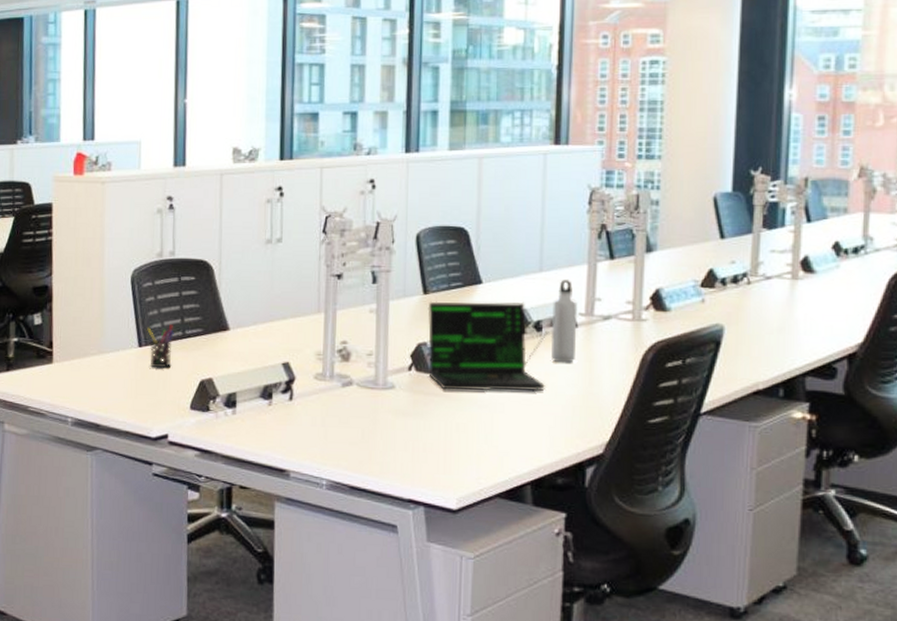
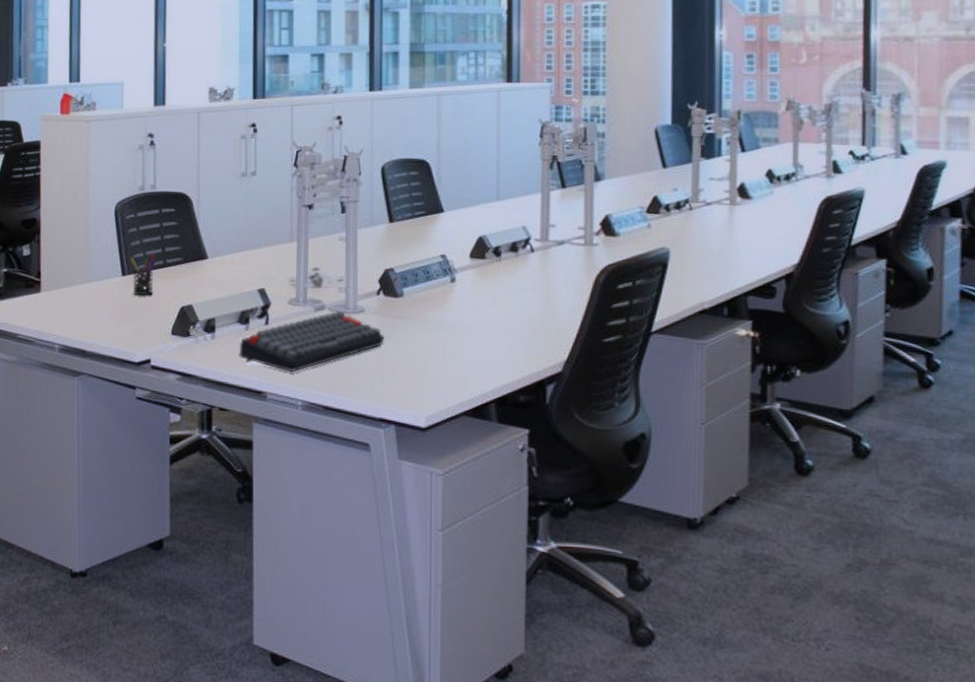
keyboard: none [261,387,415,451] -> present [239,311,384,373]
laptop: present [428,301,549,392] -> none [394,229,508,314]
water bottle: present [550,280,578,363] -> none [509,208,534,286]

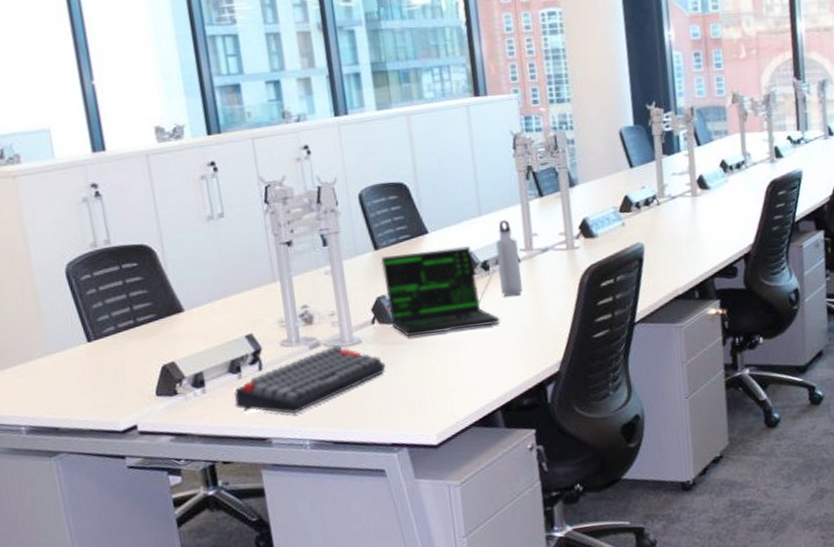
pen holder: present [130,254,156,296] -> none [94,314,128,361]
laptop: none [394,229,508,314] -> present [381,245,500,337]
water bottle: none [509,208,534,286] -> present [495,220,523,296]

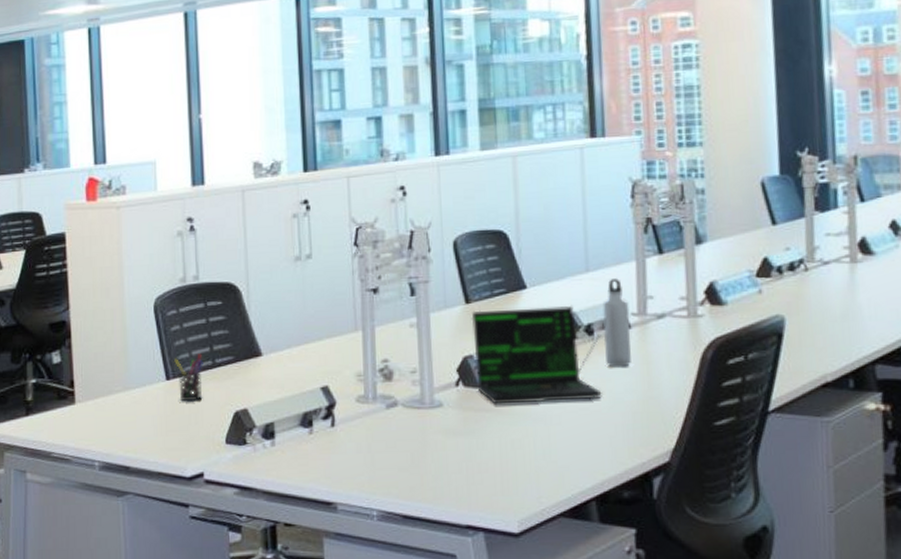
pen holder: none [94,314,128,361] -> present [174,353,203,402]
keyboard: present [233,345,386,414] -> none [303,407,467,479]

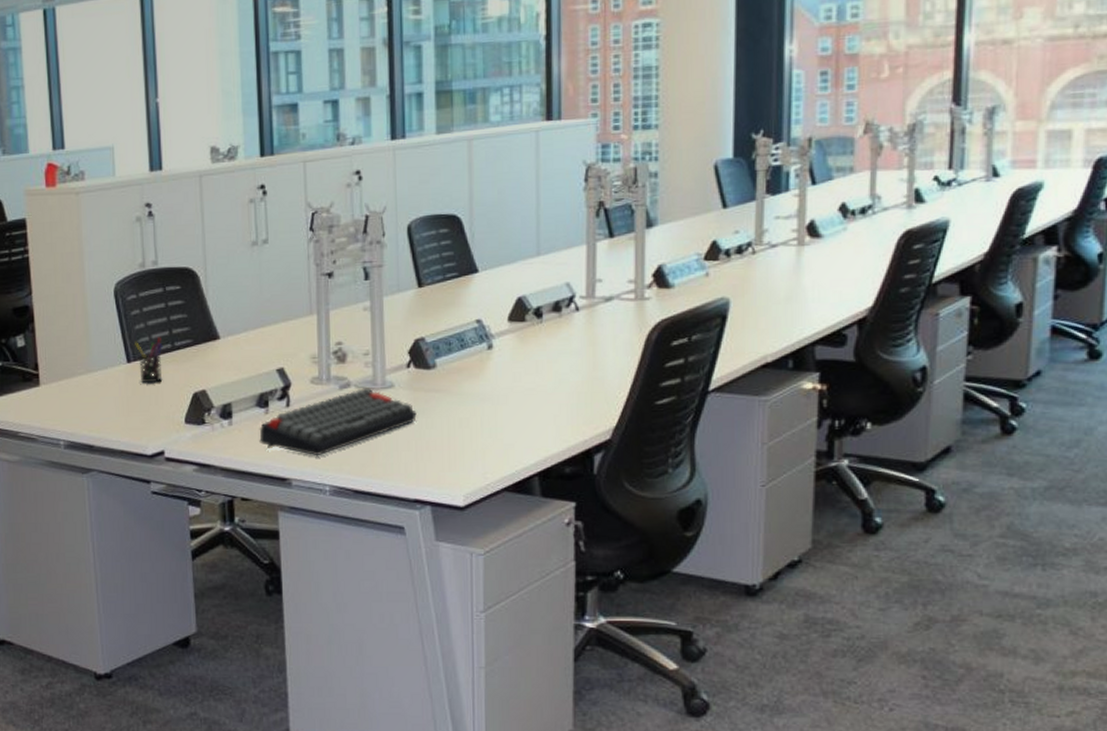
keyboard: none [303,407,467,479] -> present [259,388,417,457]
laptop: present [471,305,602,404] -> none [423,288,550,385]
water bottle: present [603,278,632,367] -> none [551,262,579,349]

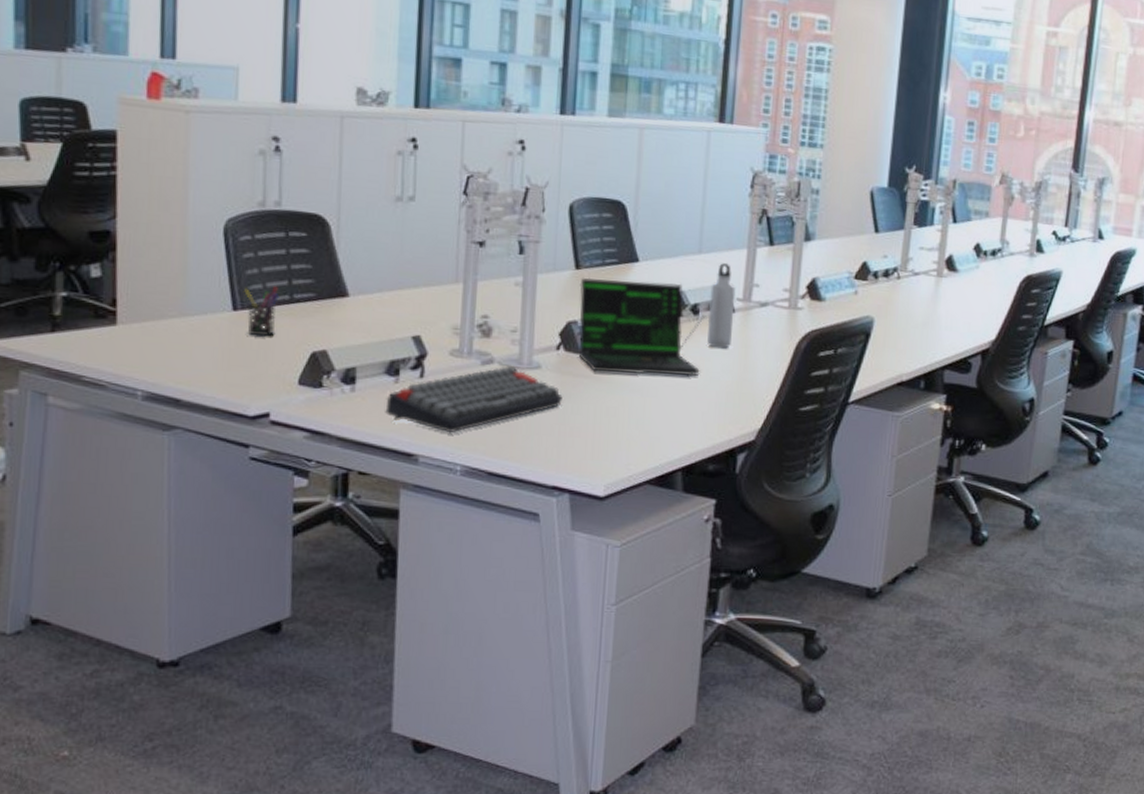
laptop: none [423,288,550,385] -> present [578,277,706,377]
water bottle: none [551,262,579,349] -> present [707,263,736,349]

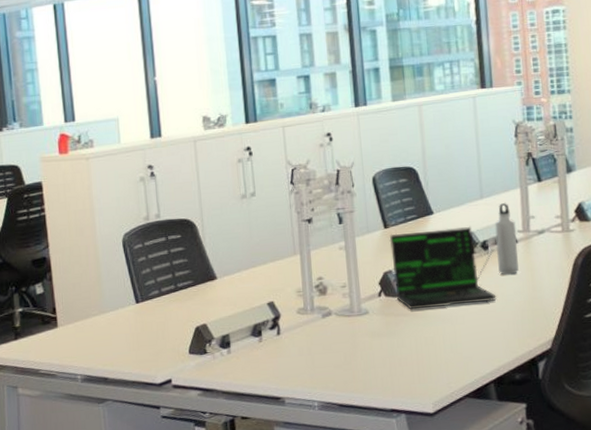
pen holder: present [244,286,279,337] -> none [142,280,168,321]
keyboard: present [385,366,563,433] -> none [254,315,389,377]

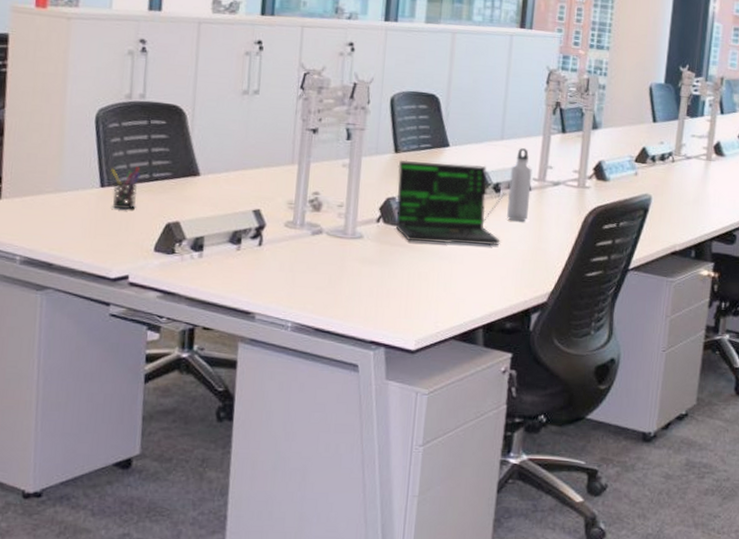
pen holder: none [142,280,168,321] -> present [111,166,141,210]

